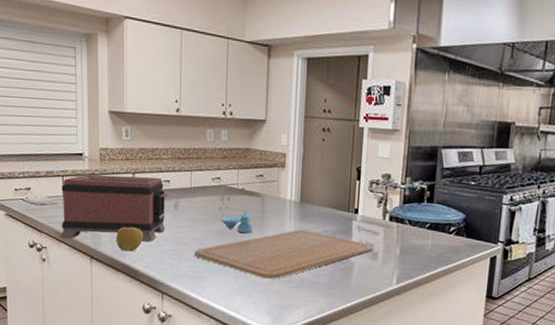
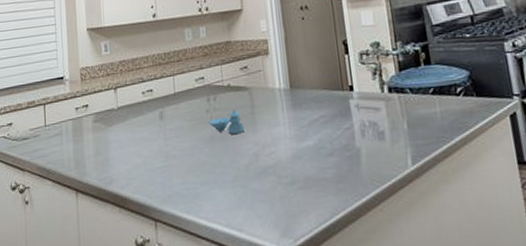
toaster: present [60,174,169,241] -> none [43,88,153,174]
apple: present [116,226,144,252] -> none [101,148,131,178]
chopping board: present [194,229,372,280] -> none [185,118,377,185]

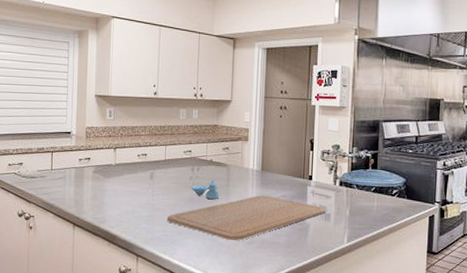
chopping board: none [185,118,377,185] -> present [167,195,325,241]

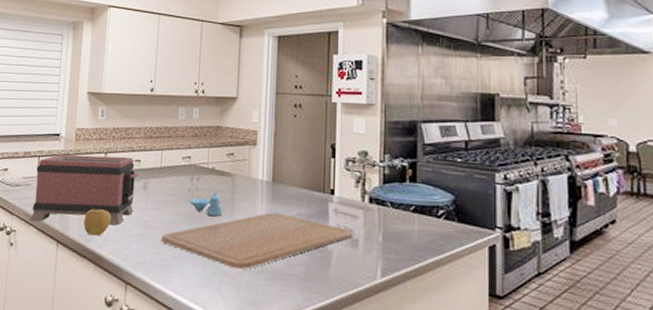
toaster: none [47,150,146,208] -> present [30,154,139,225]
apple: none [97,196,122,219] -> present [83,209,112,236]

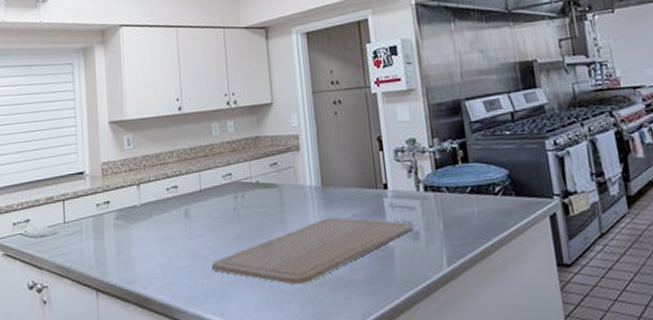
toaster: present [30,154,139,225] -> none [62,184,178,273]
apple: present [83,209,112,236] -> none [123,246,154,277]
salt and pepper shaker set: present [189,193,222,216] -> none [235,208,273,233]

